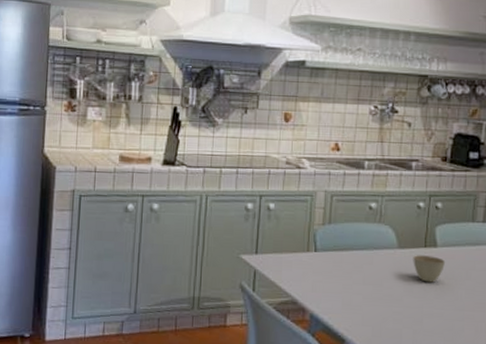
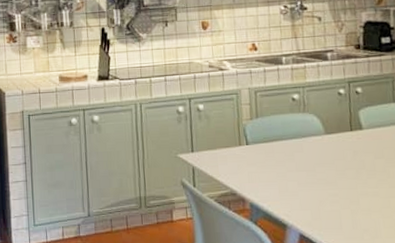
cup: present [413,255,445,283] -> none [341,138,373,164]

